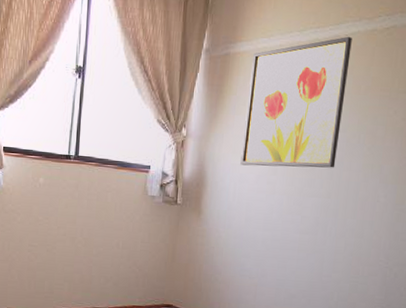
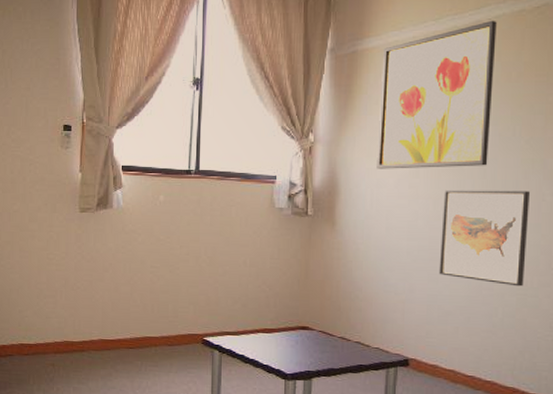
wall art: none [287,187,368,275] -> present [438,189,530,287]

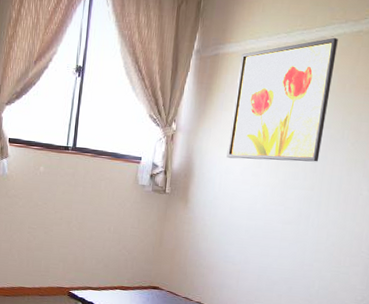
wall art: present [438,189,530,287] -> none [270,179,351,265]

